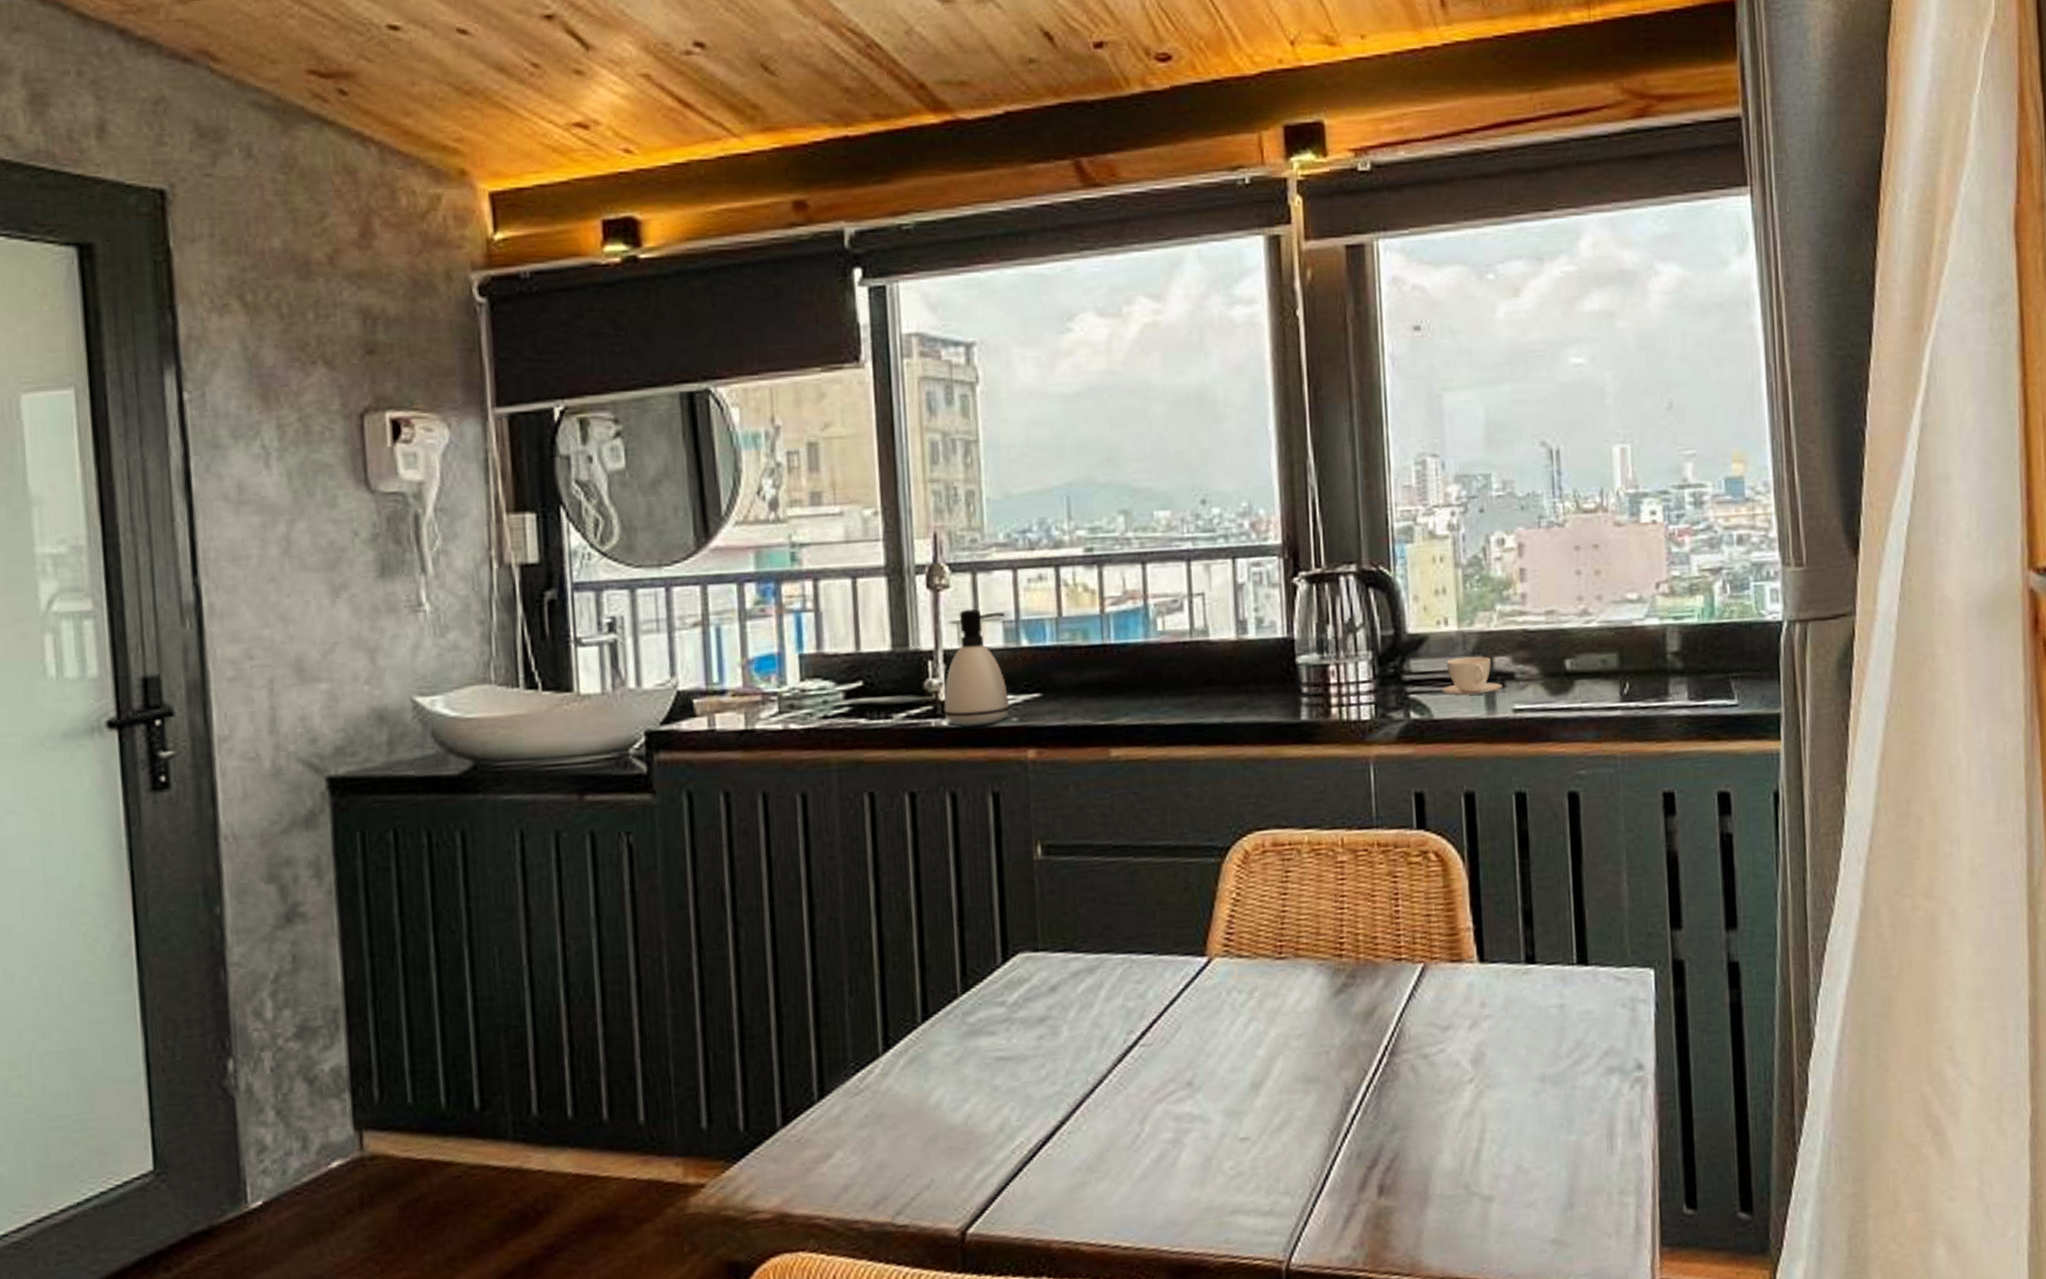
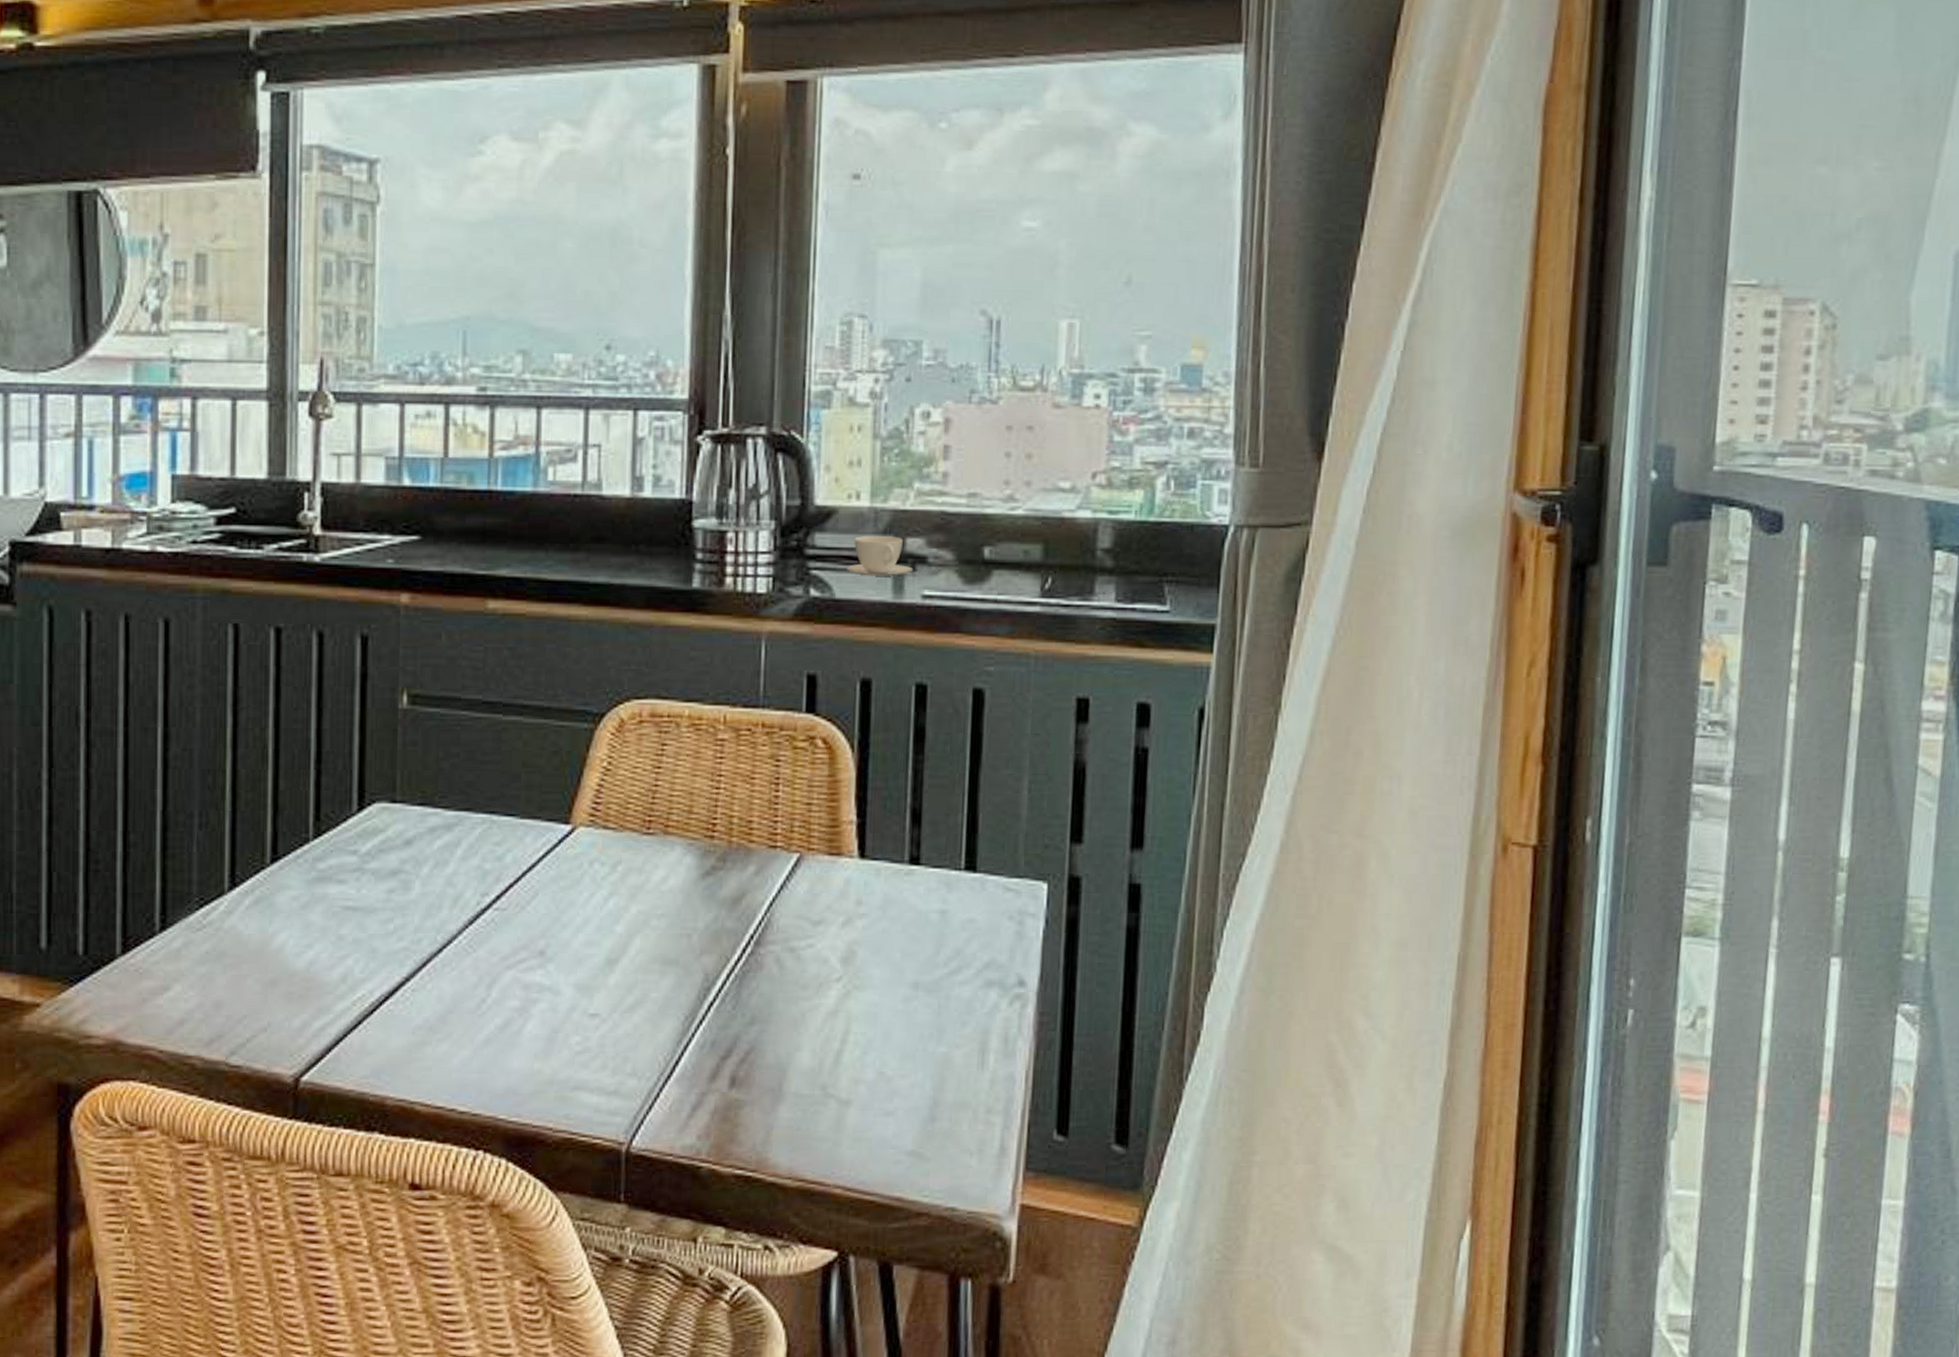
soap dispenser: present [943,608,1010,730] -> none [317,441,388,568]

